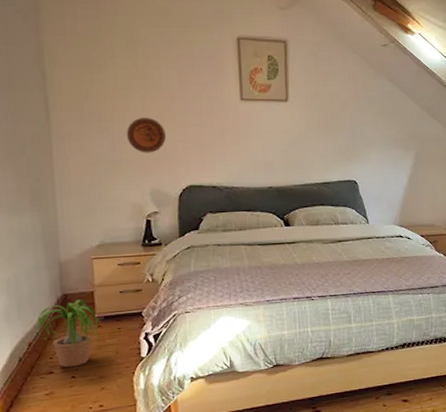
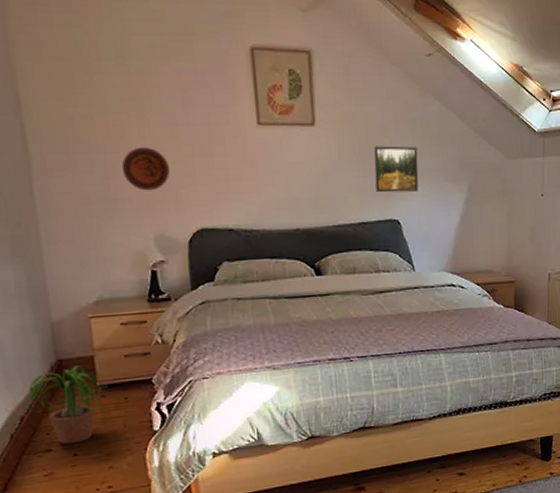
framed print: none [336,119,374,158] -> present [374,146,419,193]

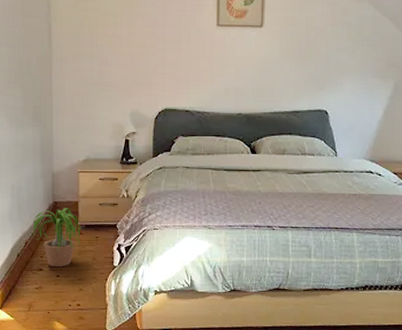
decorative plate: present [121,146,170,191] -> none [113,42,147,77]
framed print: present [374,146,419,193] -> none [309,46,350,86]

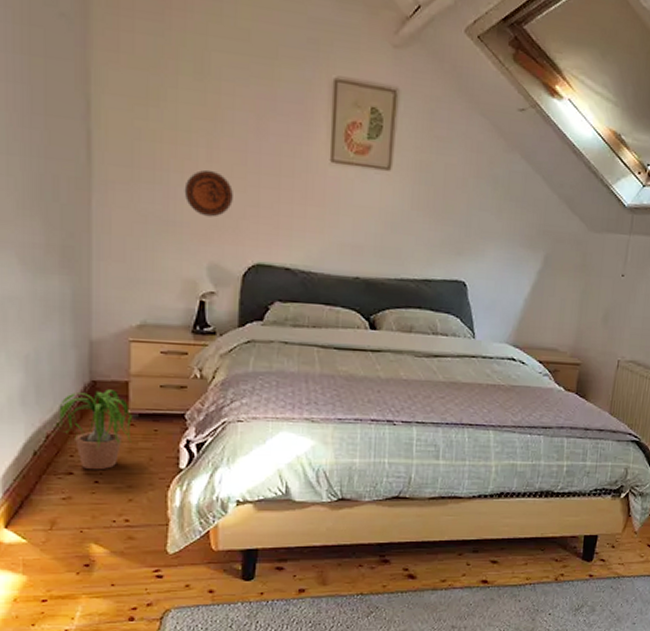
decorative plate: none [113,42,147,77] -> present [184,169,233,217]

